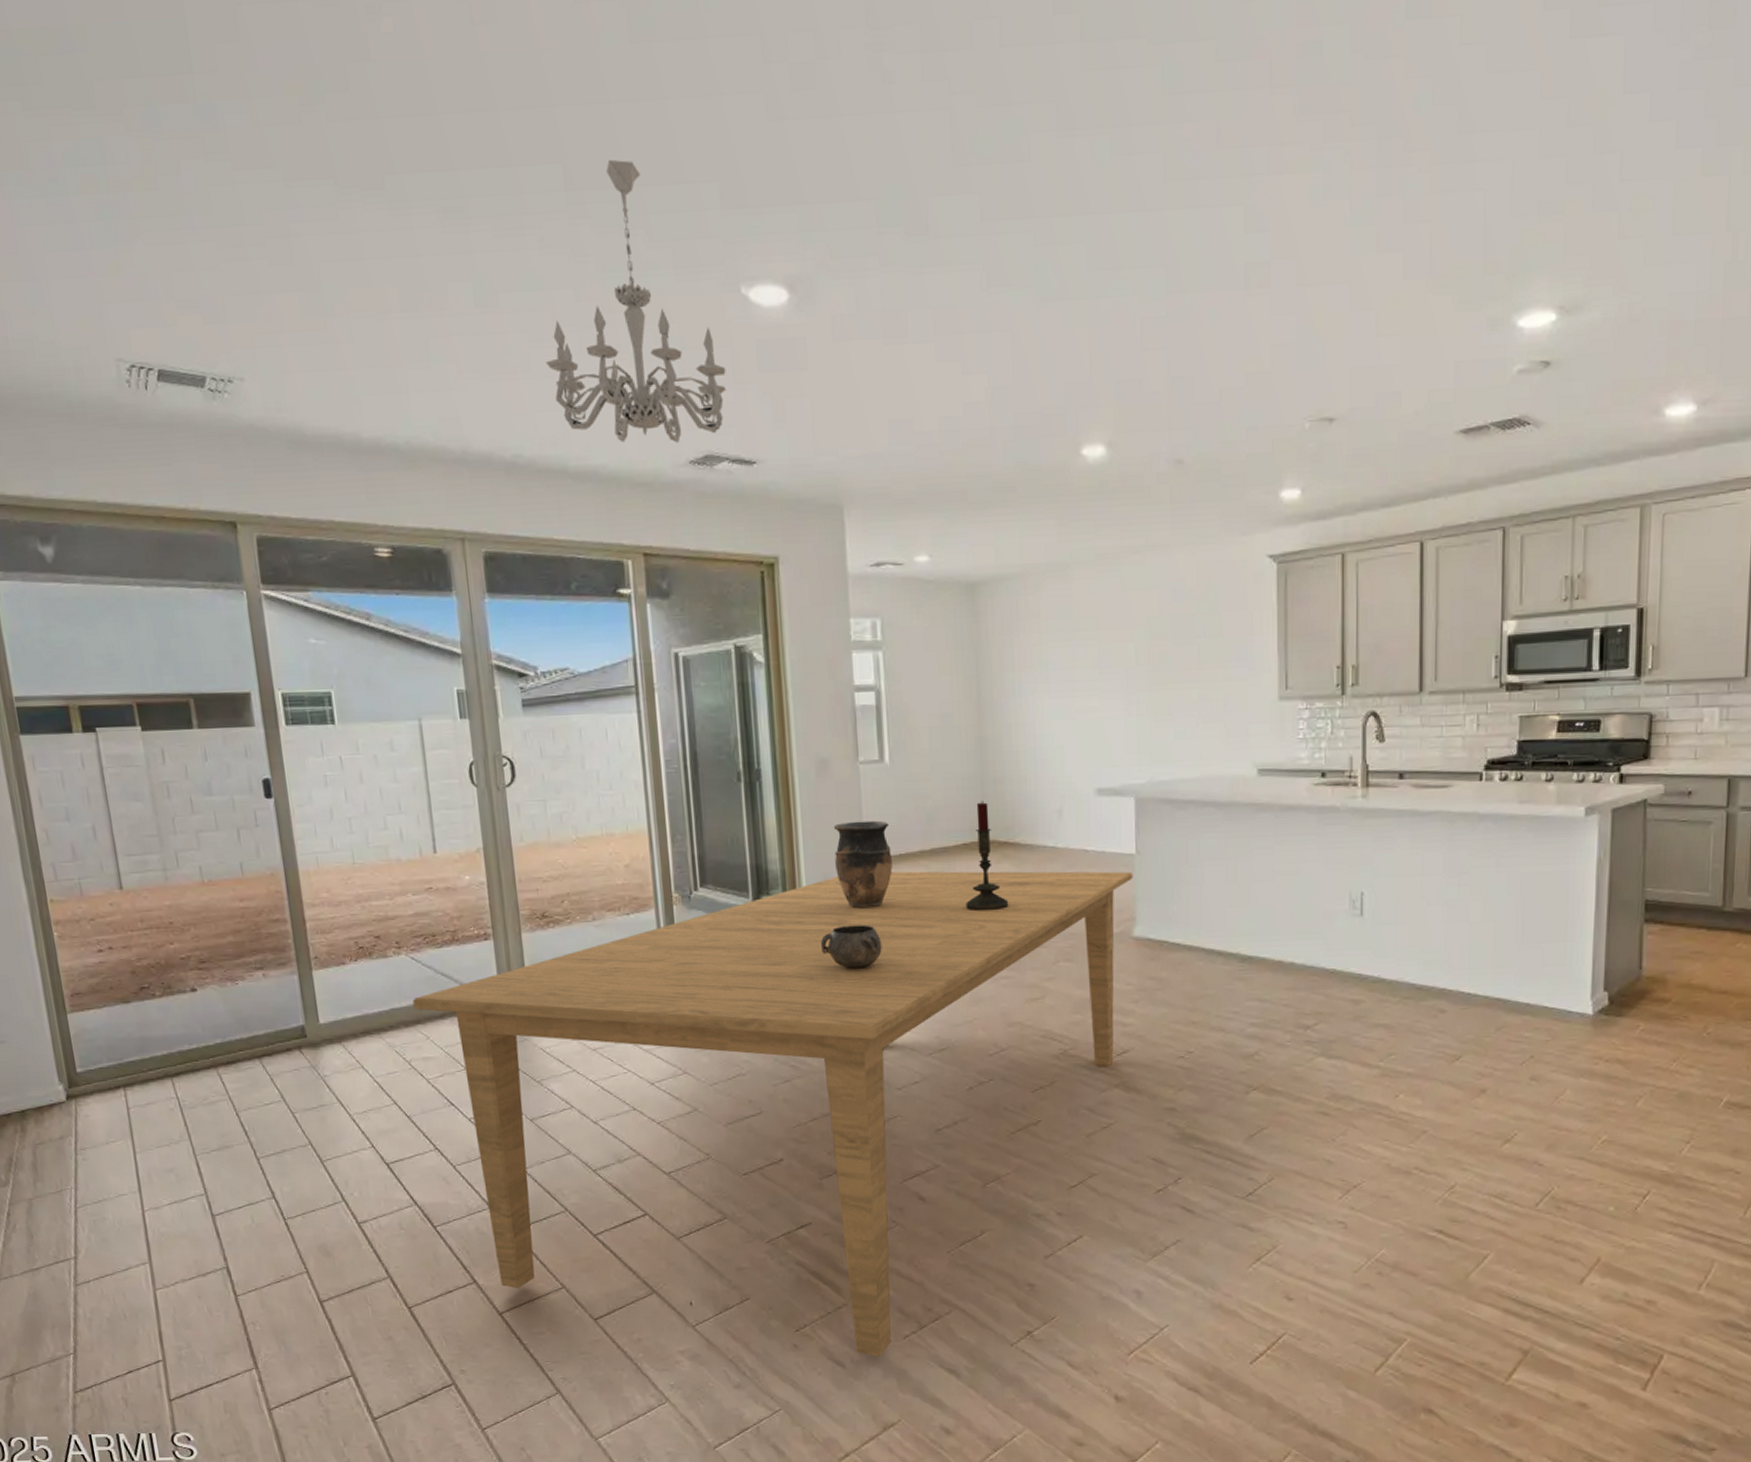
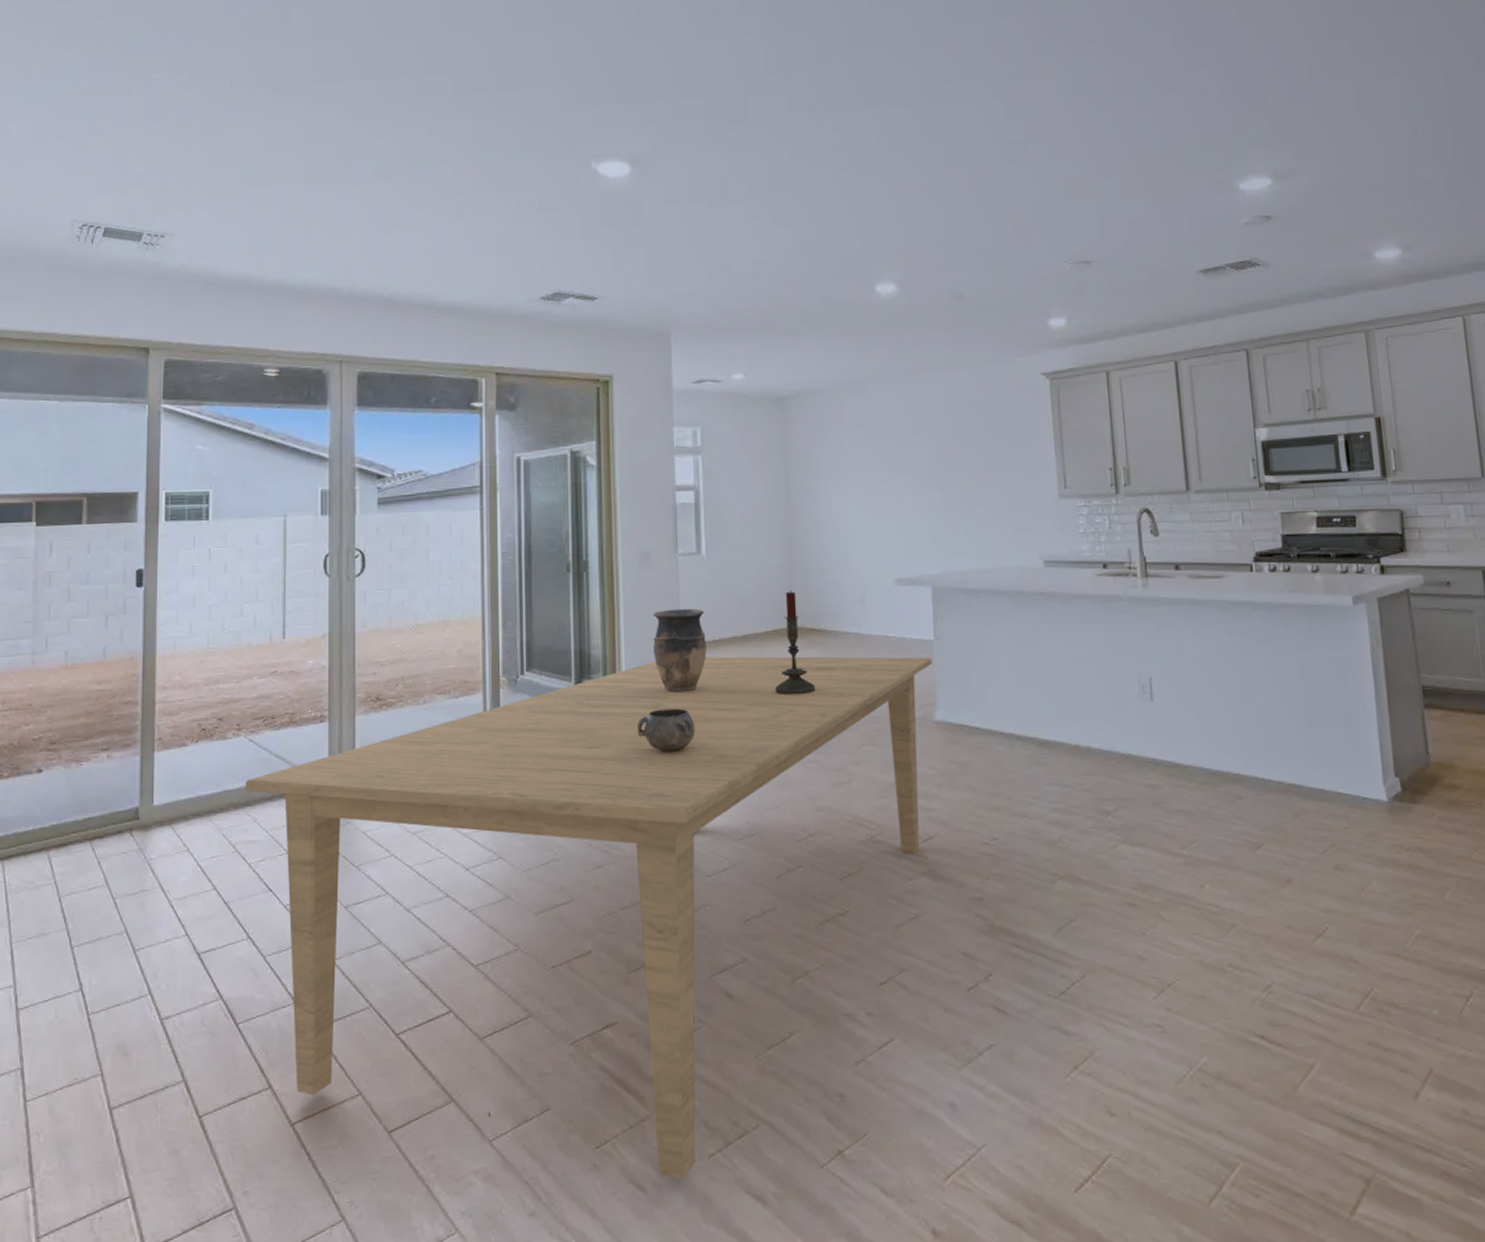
chandelier: present [546,159,726,443] -> none [426,71,576,283]

